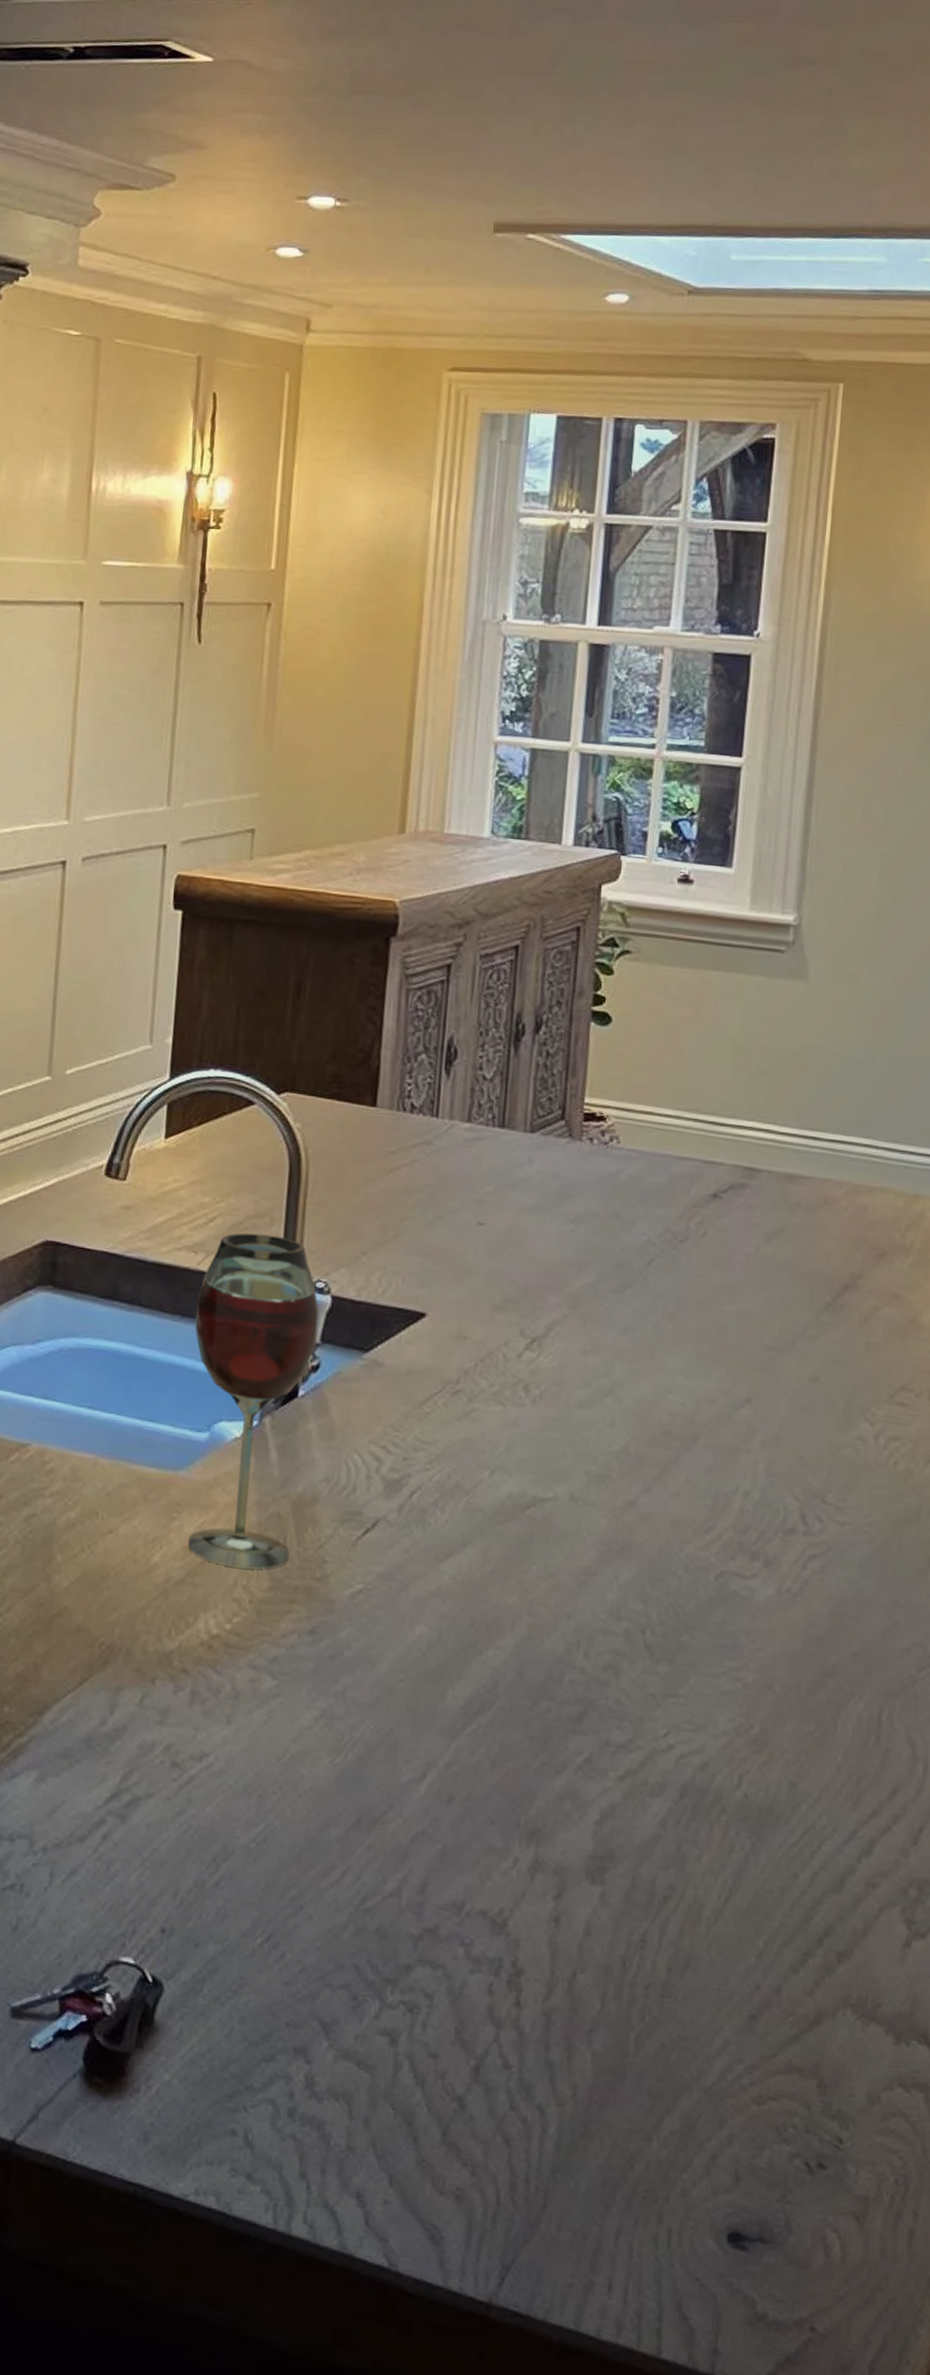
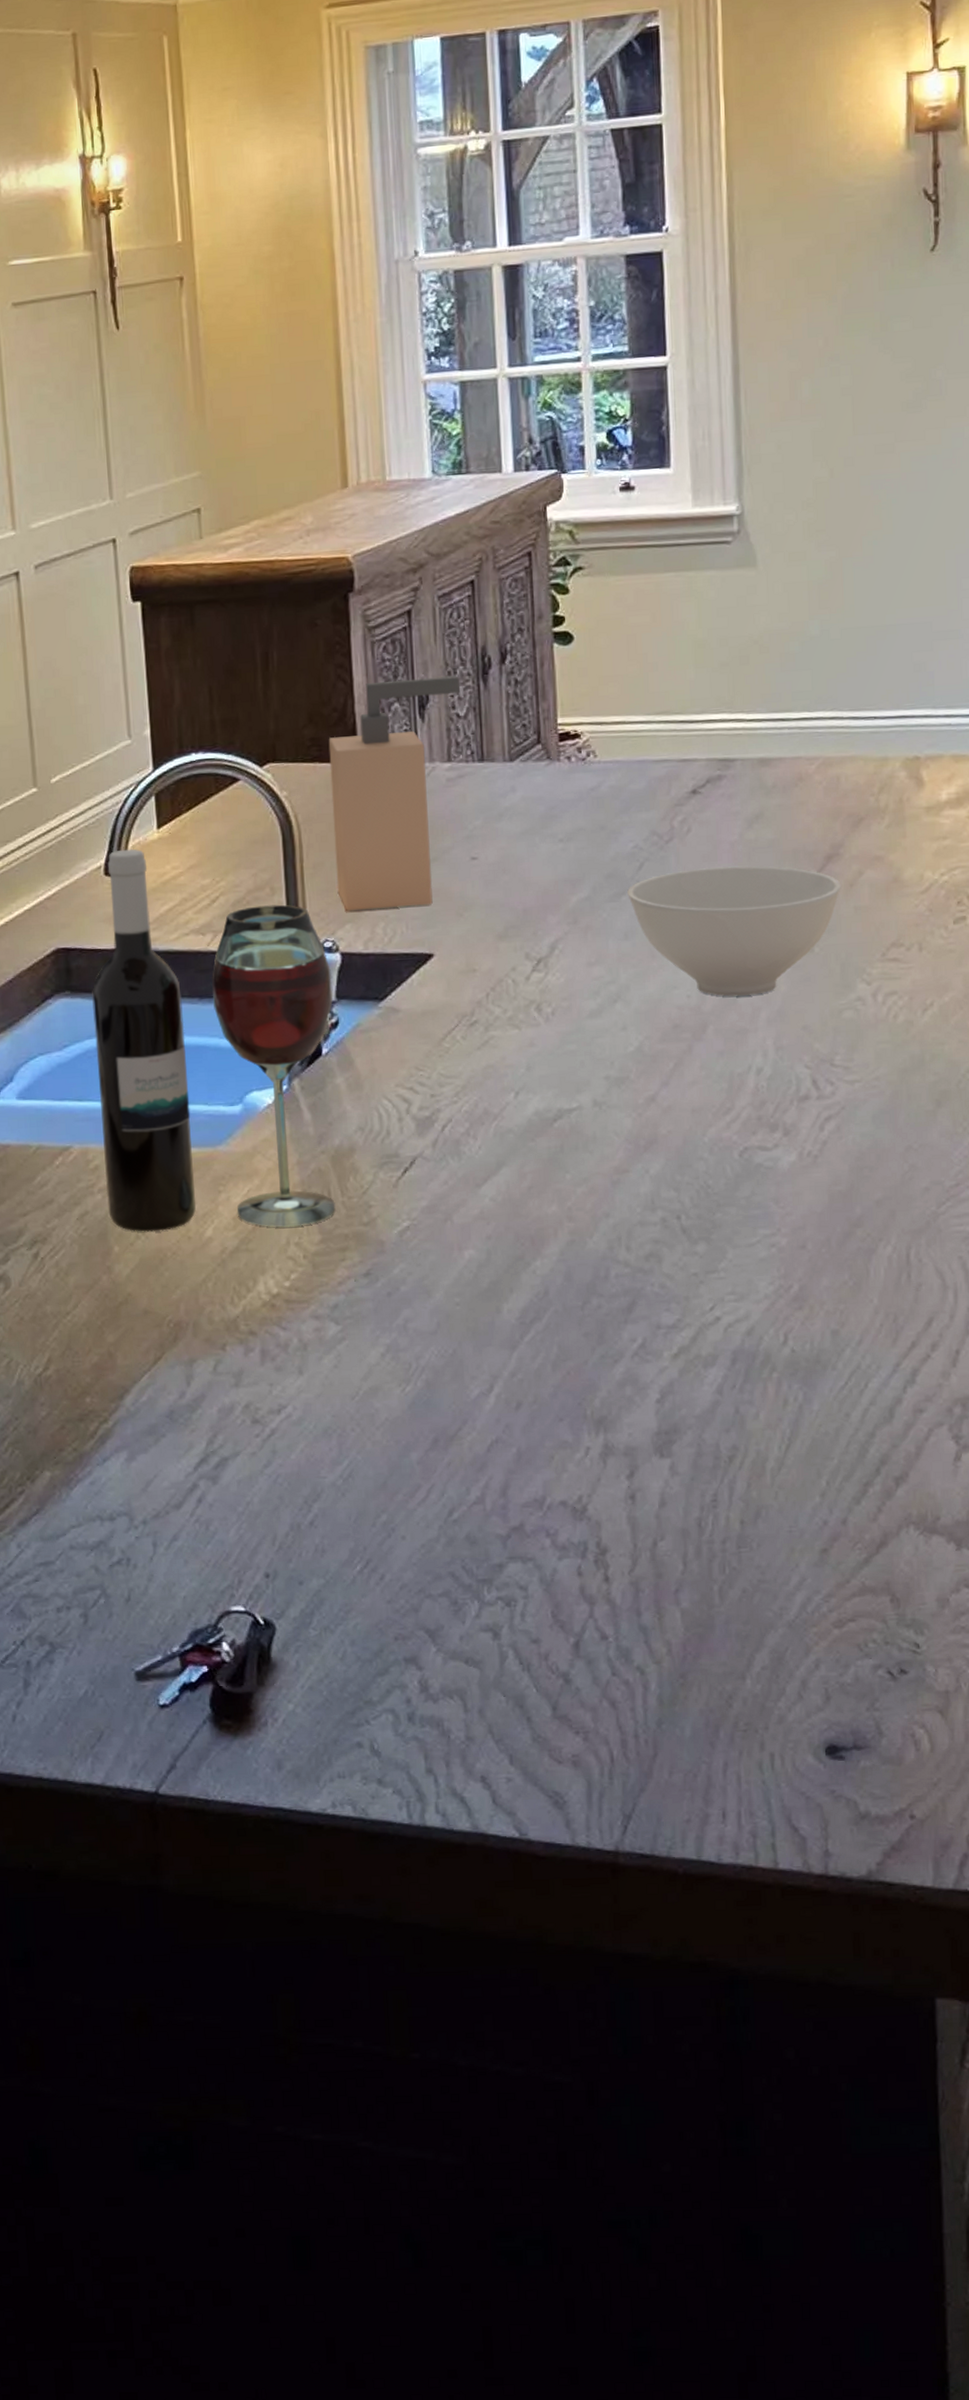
wine bottle: none [56,1152,165,1548] -> present [92,849,197,1232]
soap dispenser: none [337,1030,491,1264] -> present [328,676,461,911]
bowl: none [633,1273,856,1415] -> present [627,866,841,997]

